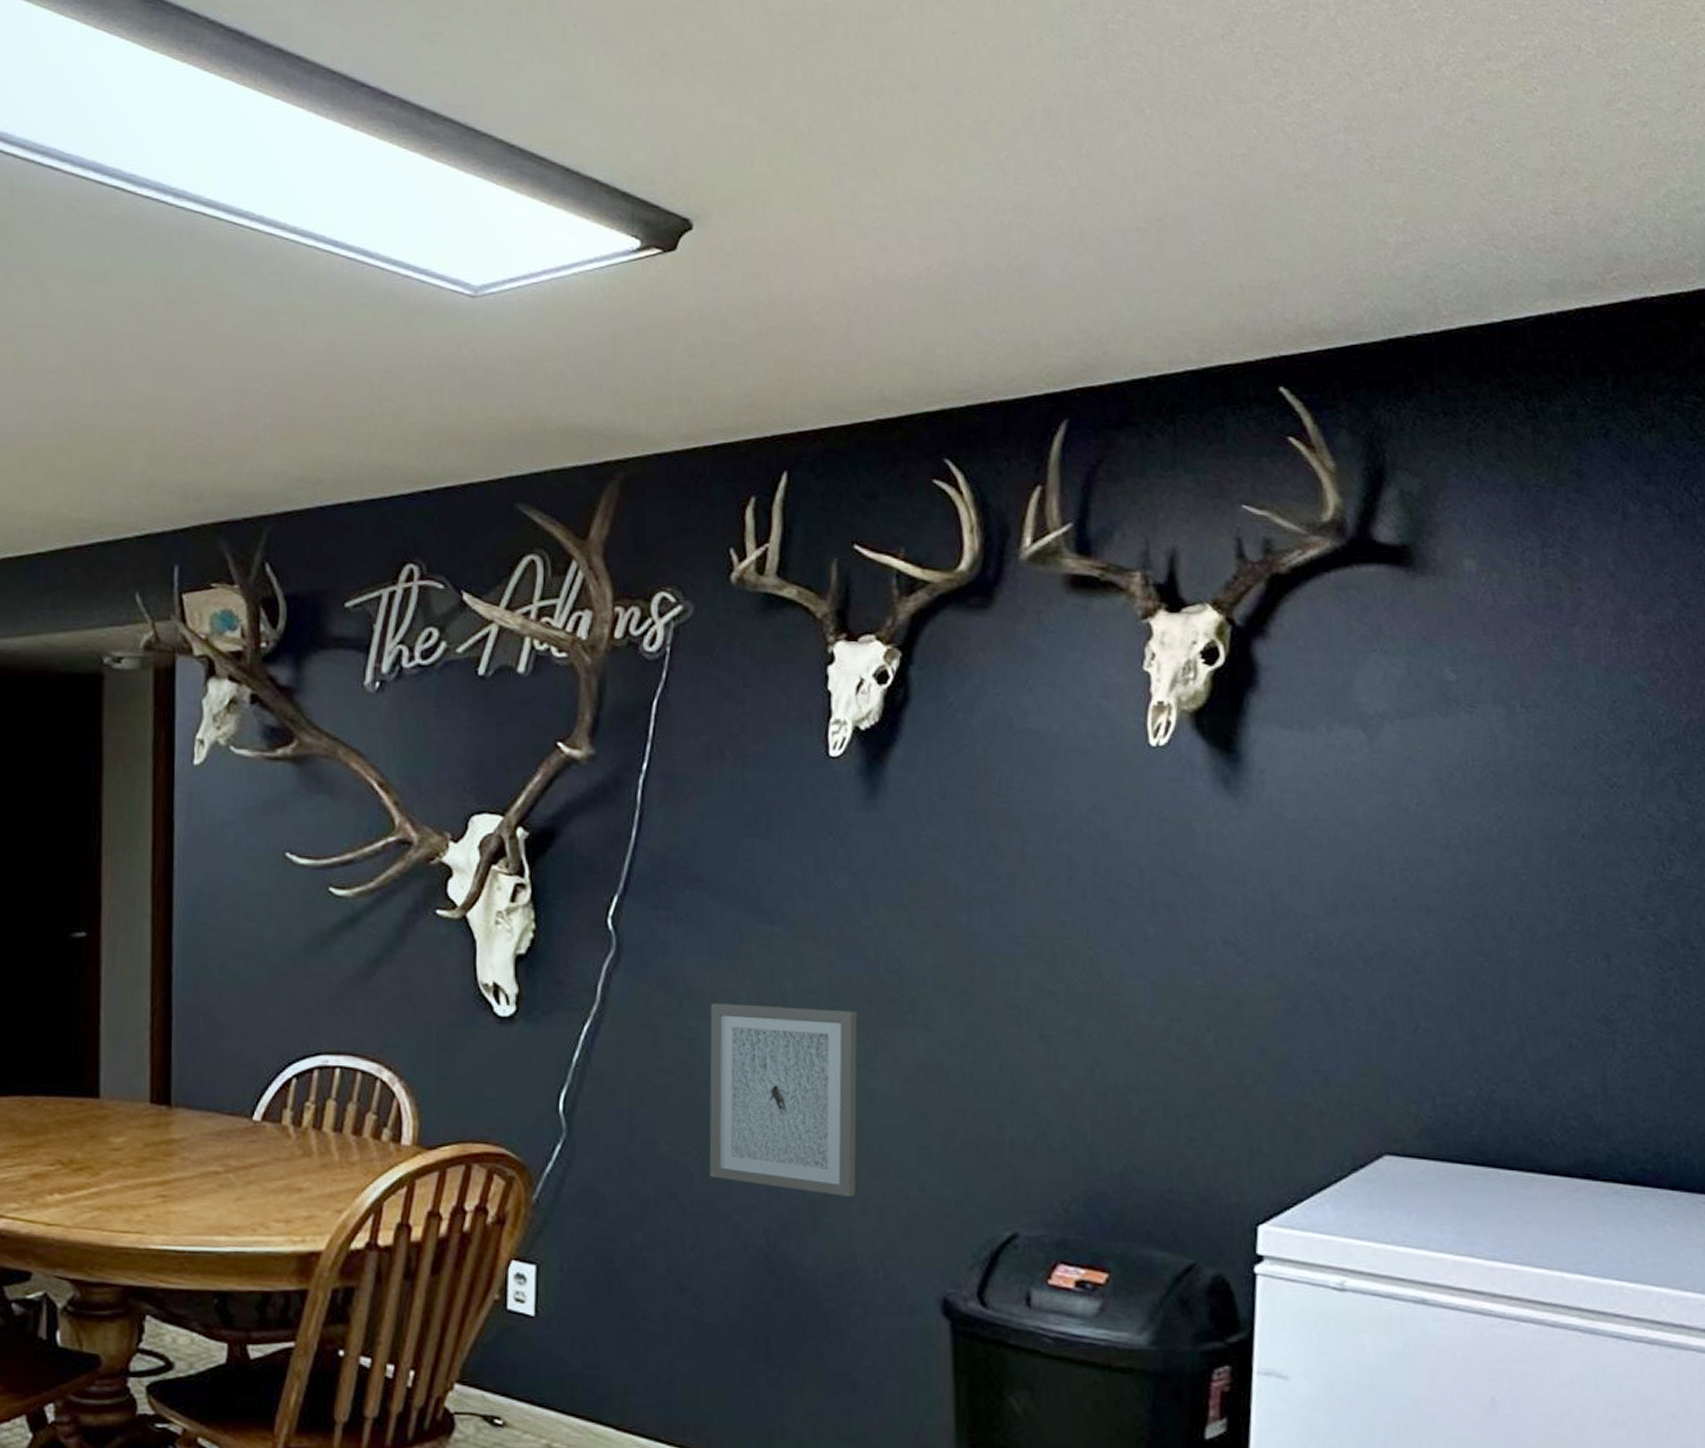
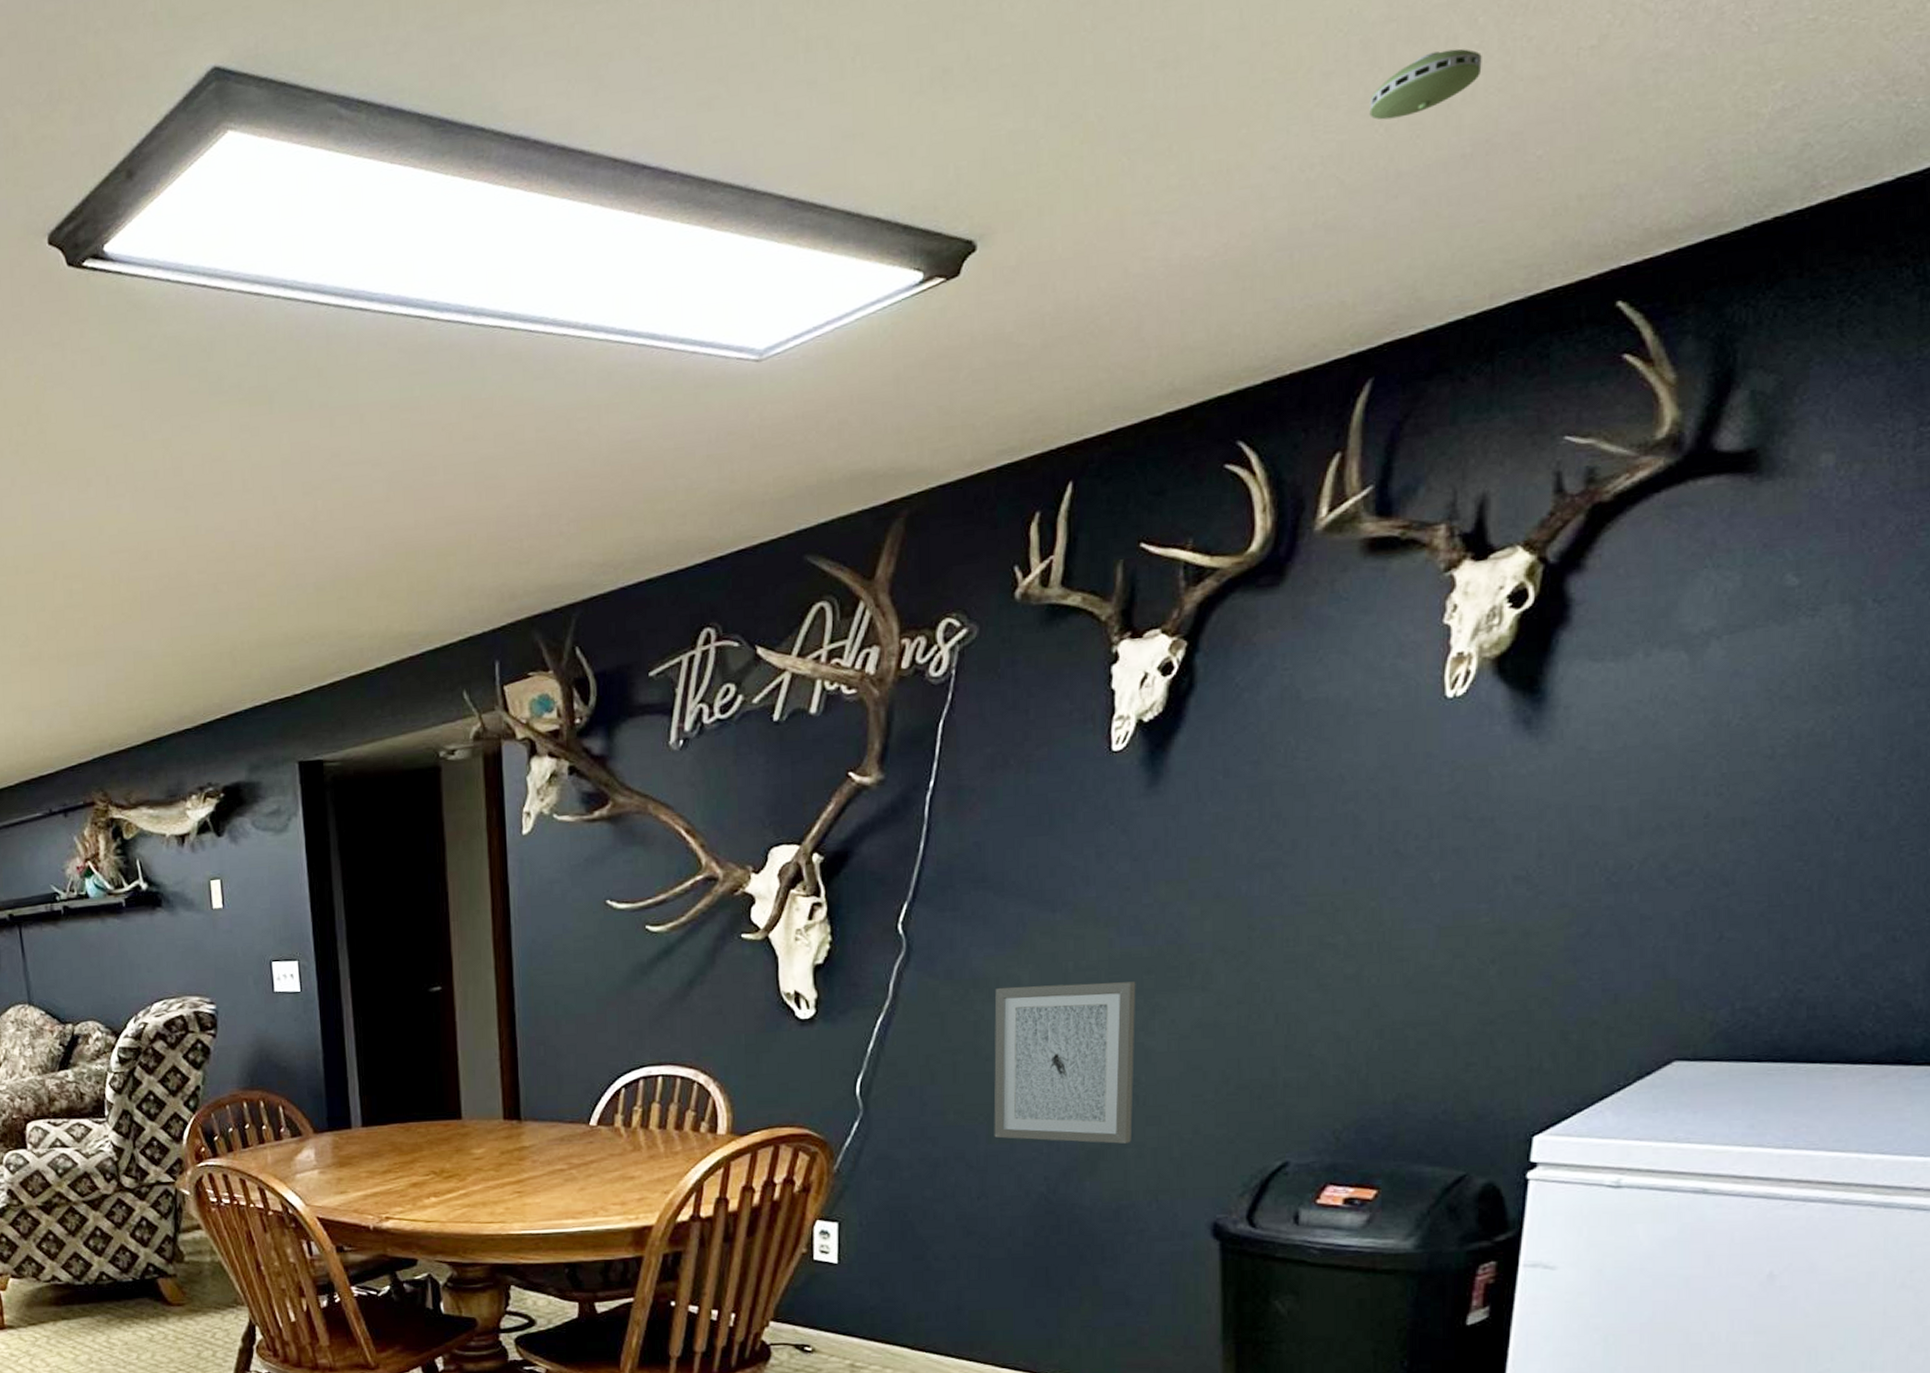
smoke detector: none [1053,131,1150,184] -> present [1369,48,1482,120]

